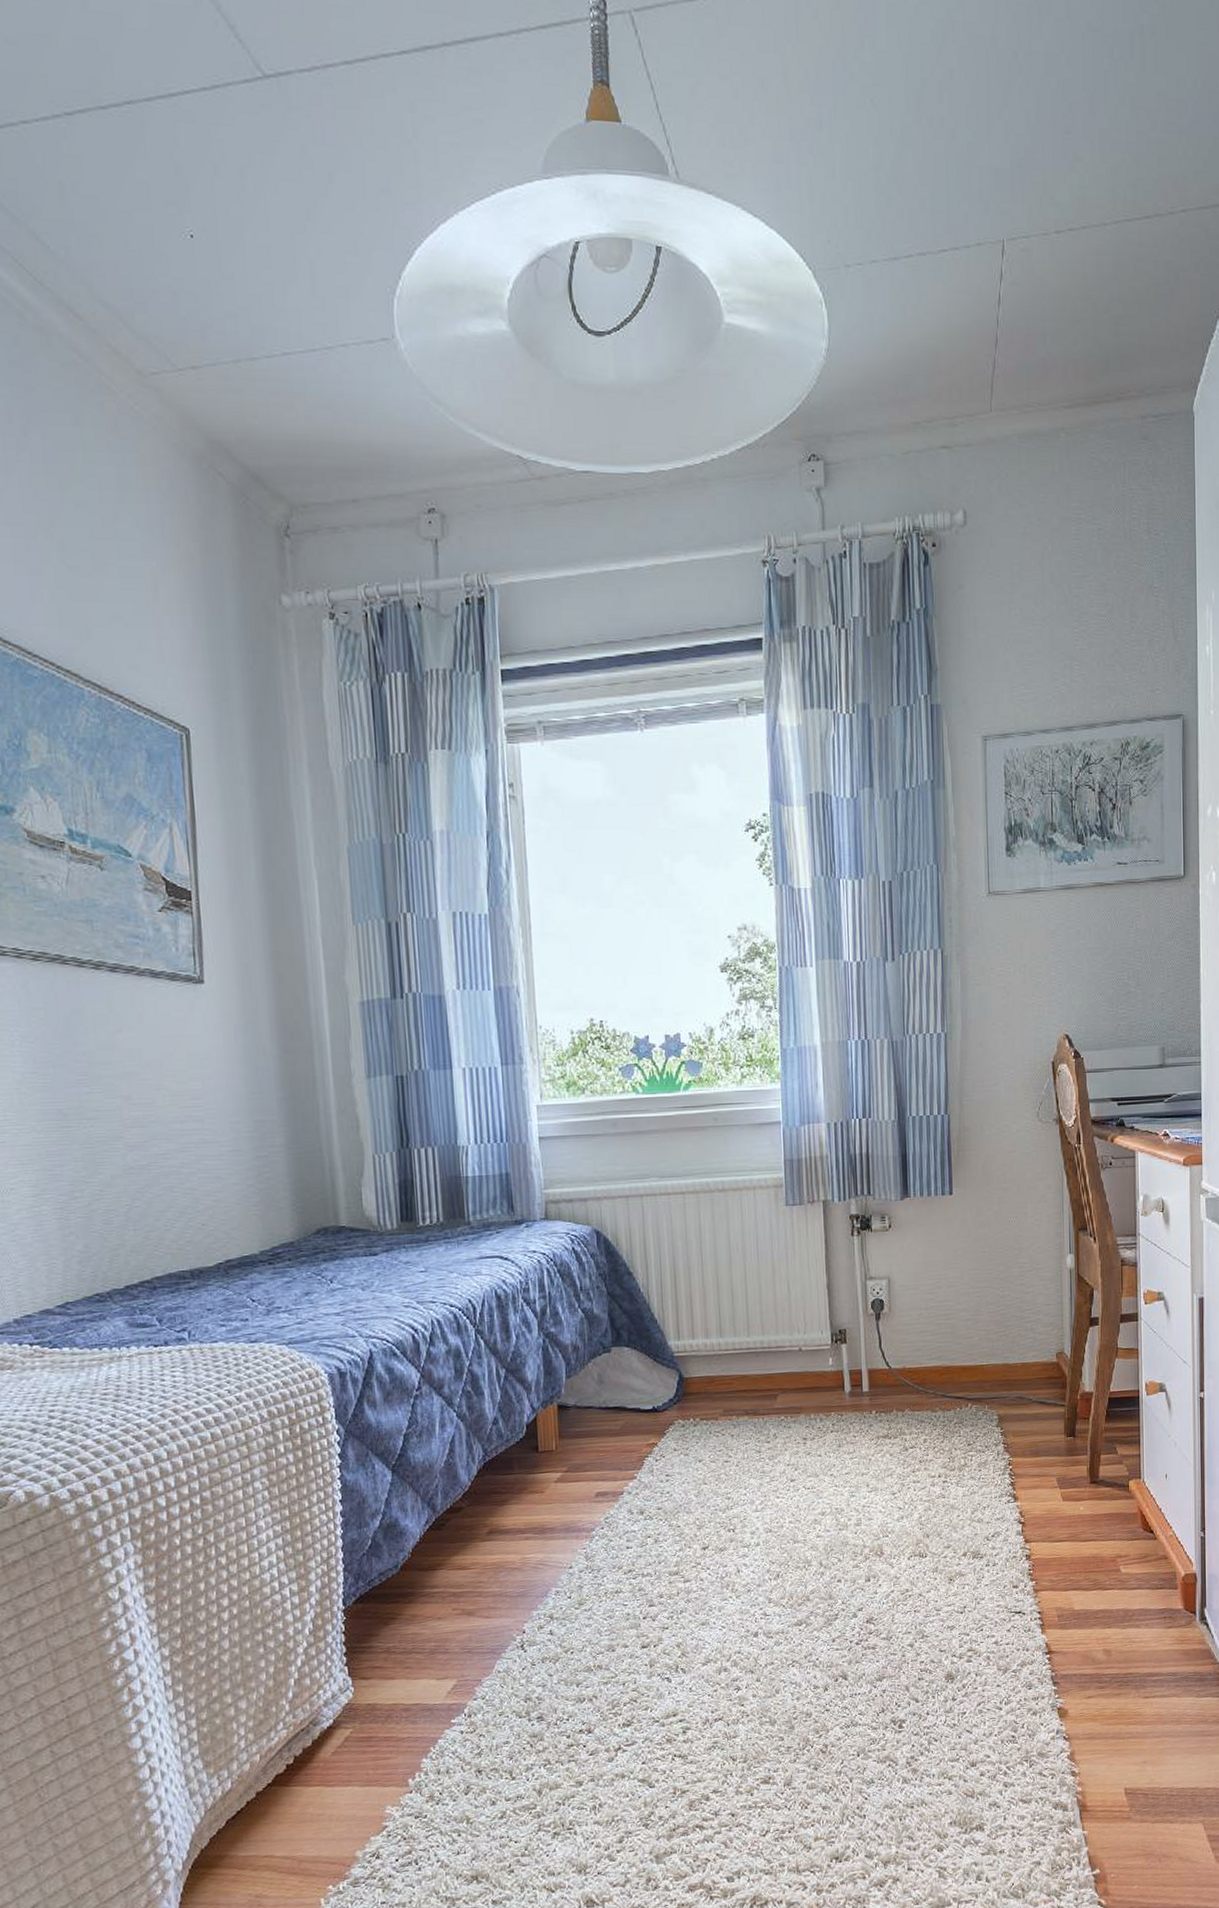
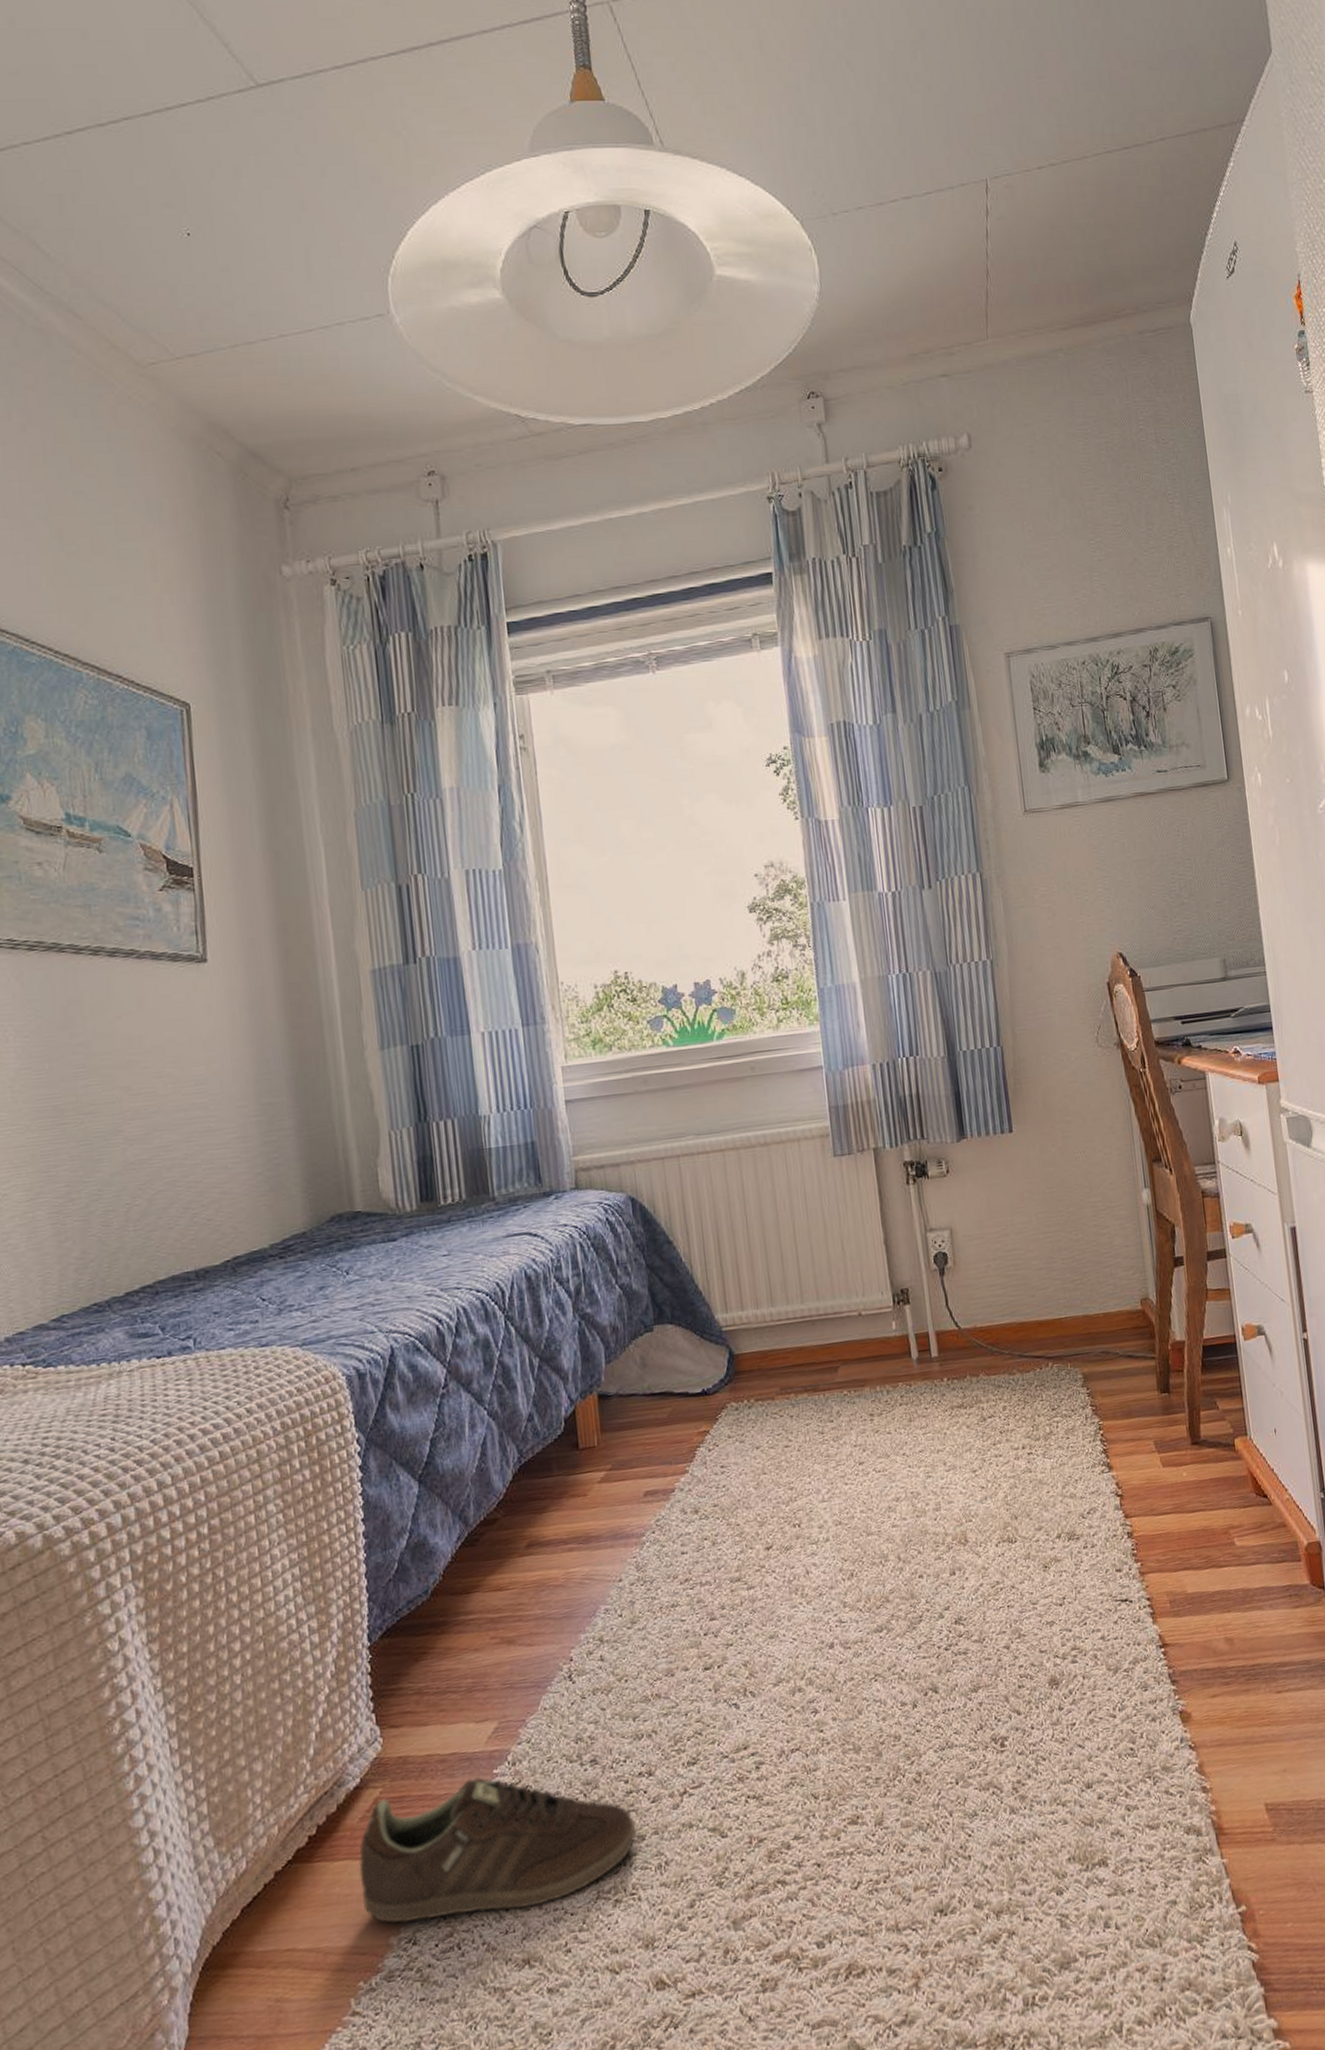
sneaker: none [330,1725,576,1841] -> present [358,1777,637,1924]

